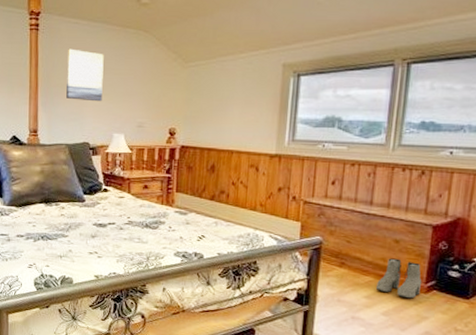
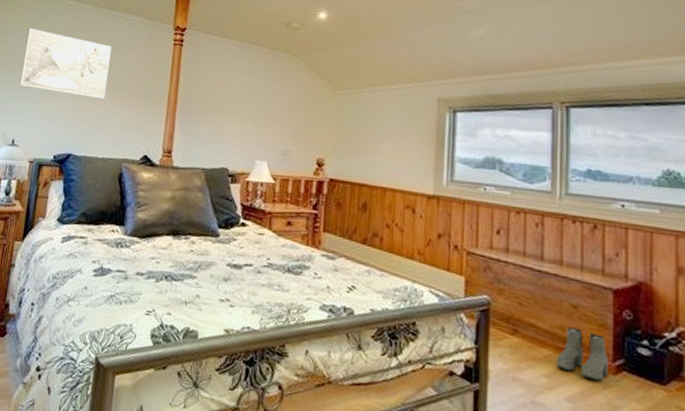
wall art: present [66,48,104,102] -> none [207,67,250,125]

